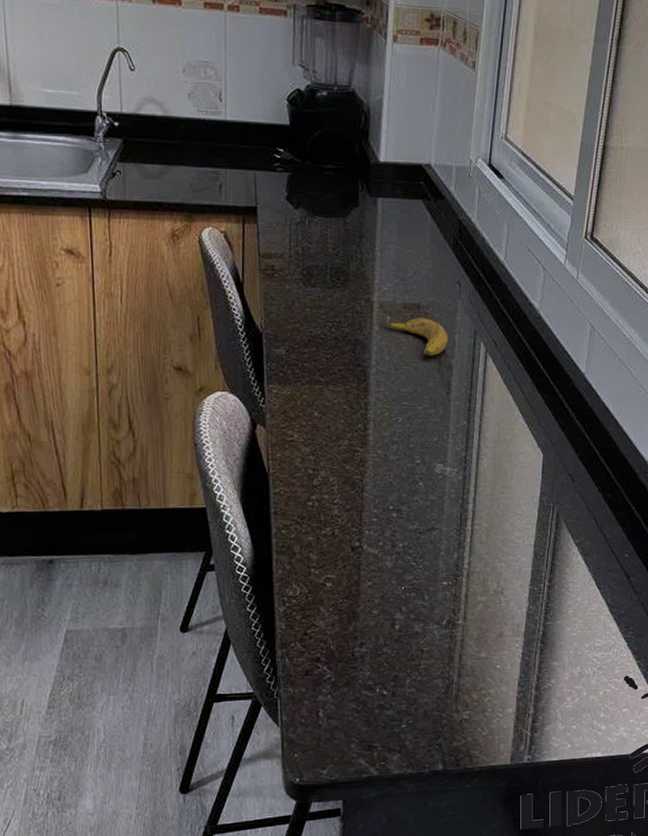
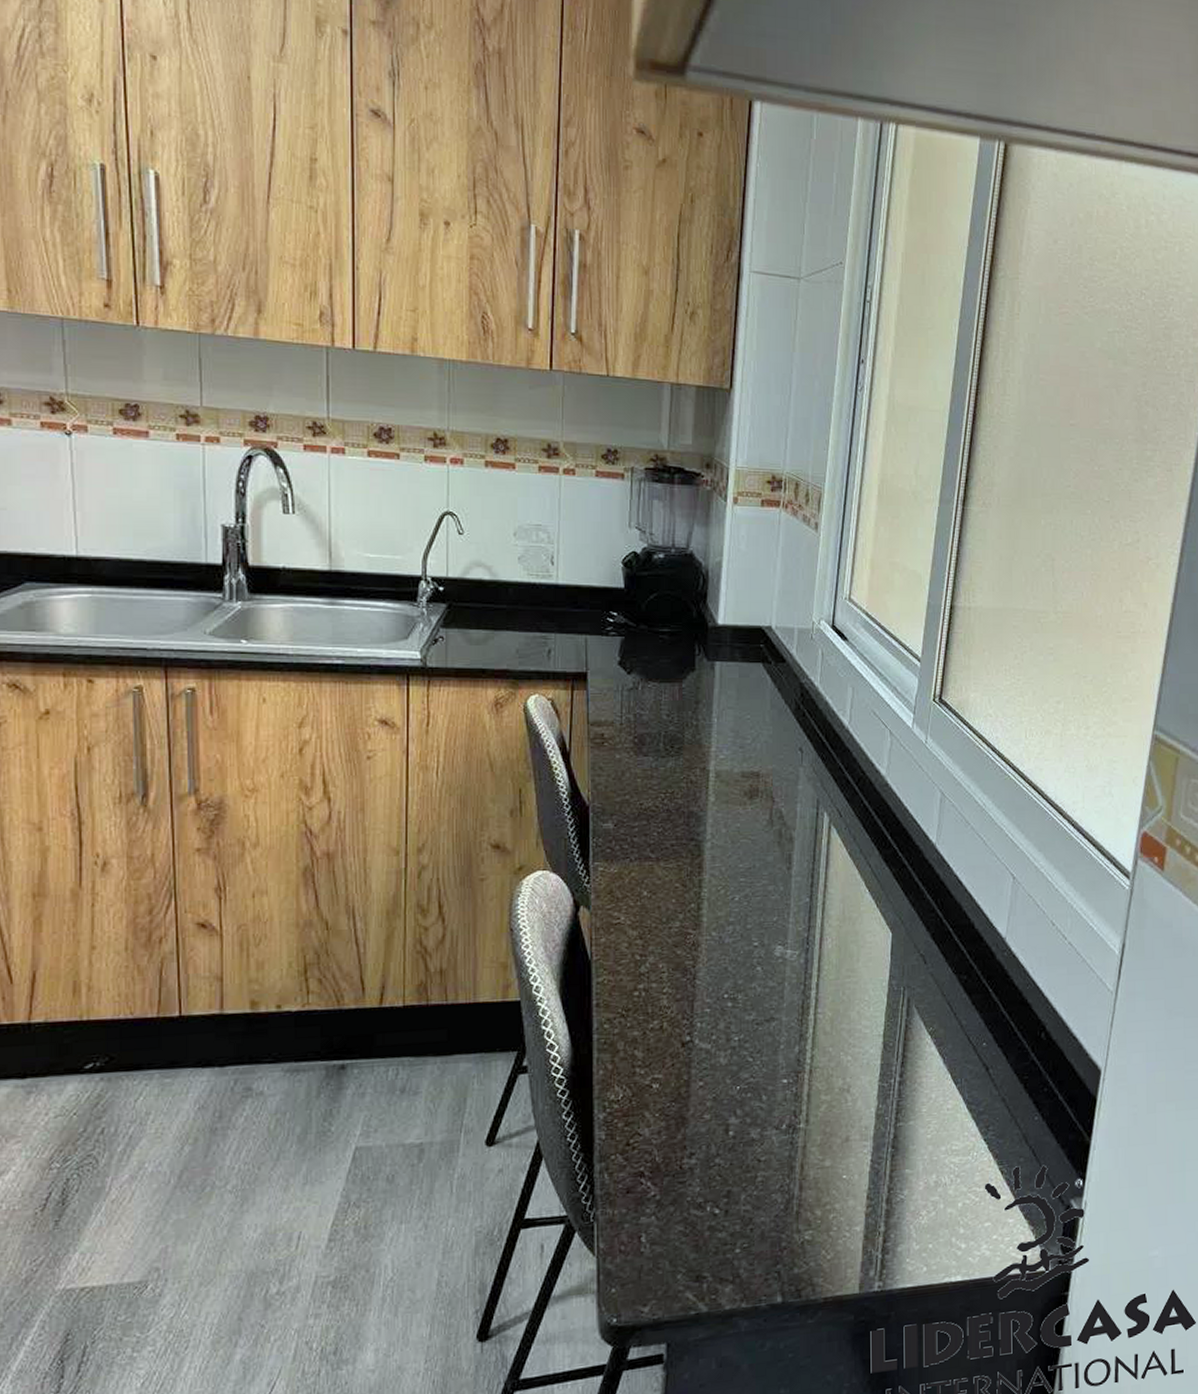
banana: present [386,316,448,356] -> none [723,785,789,828]

